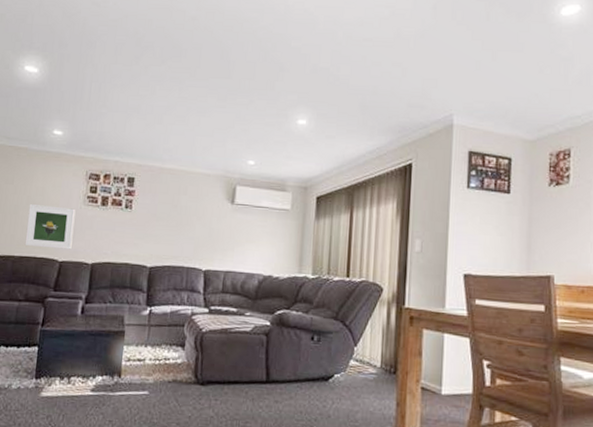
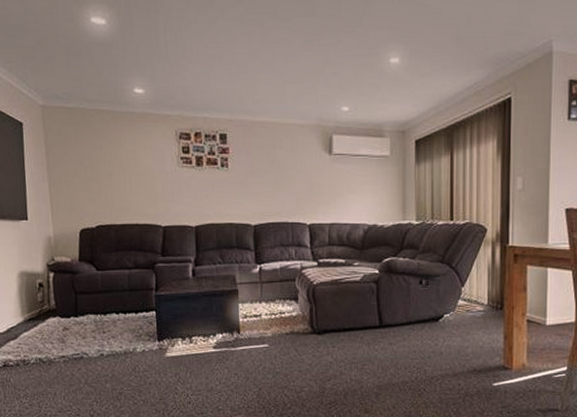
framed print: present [24,204,76,250] -> none [122,170,173,214]

